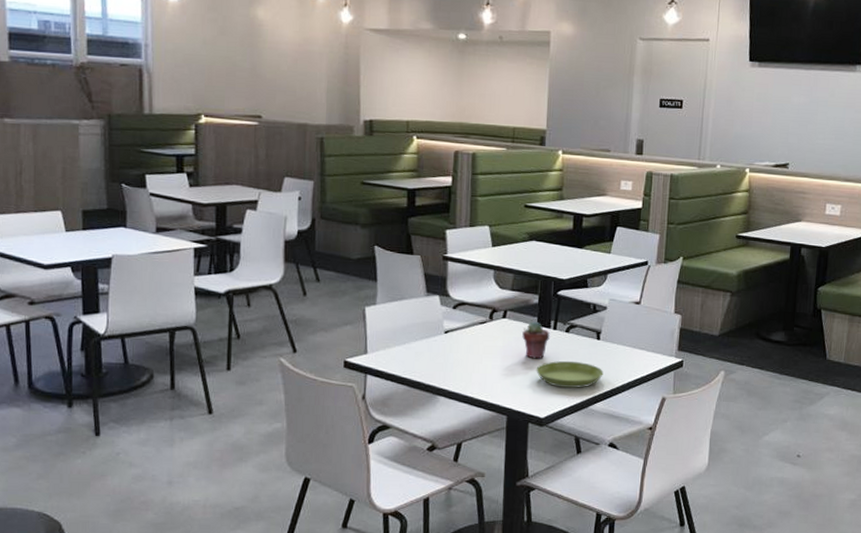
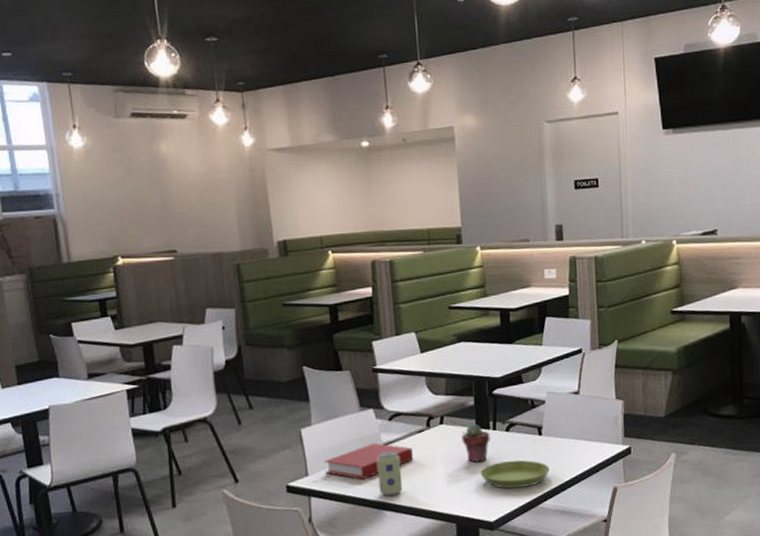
book: none [384,329,473,363] -> present [323,443,413,479]
beverage can: none [436,338,460,383] -> present [377,451,403,497]

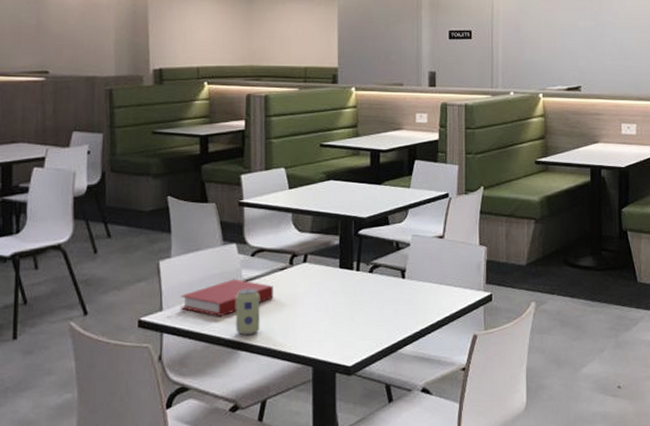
potted succulent: present [462,424,490,463] -> none [324,263,353,304]
saucer: present [480,460,550,489] -> none [341,302,411,333]

